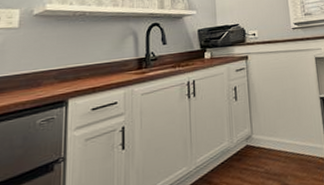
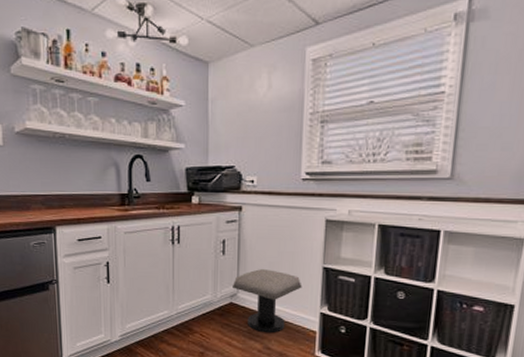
stool: none [246,107,306,170] -> present [231,269,302,333]

